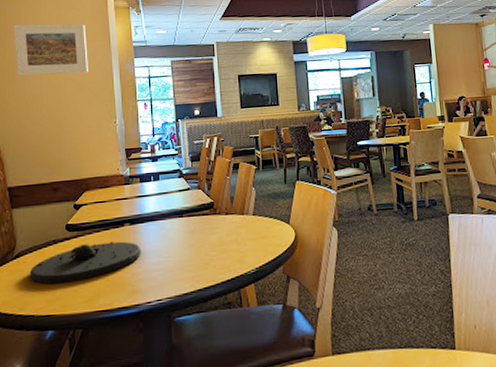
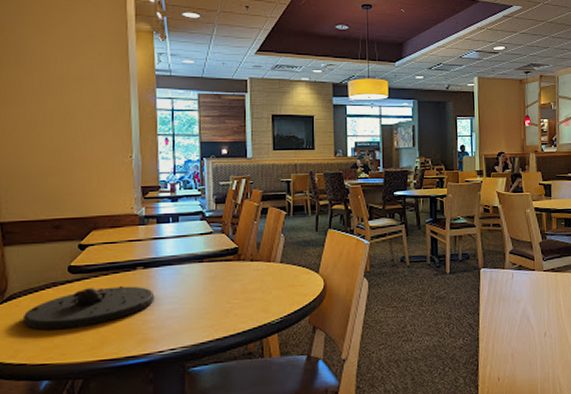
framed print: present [14,23,88,76] -> none [13,39,102,100]

